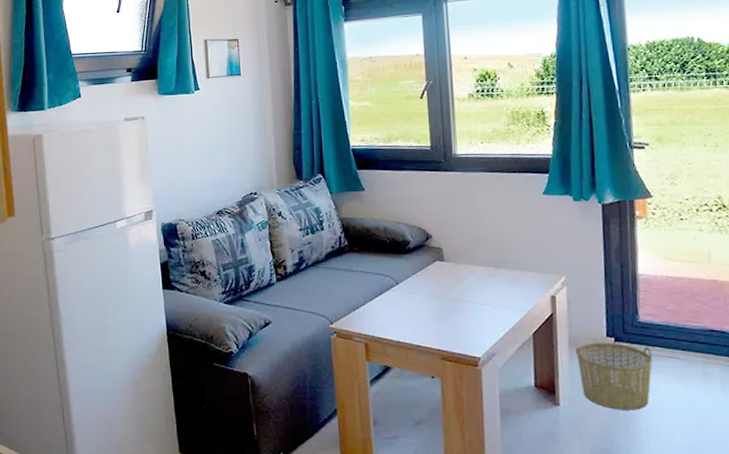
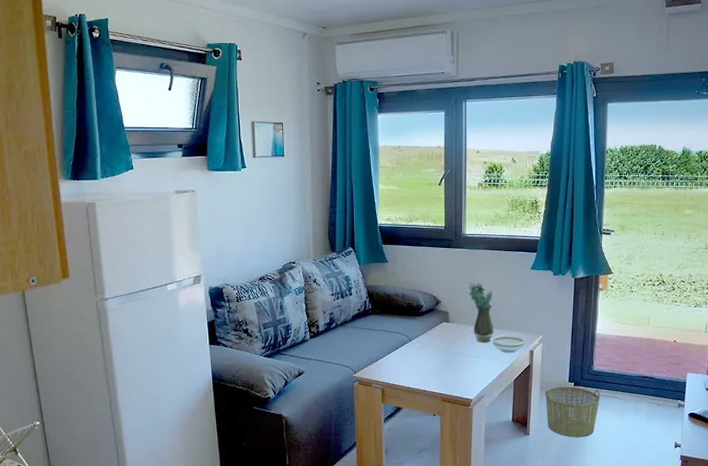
vase: none [466,211,502,286] -> present [469,282,494,343]
bowl: none [499,275,544,299] -> present [492,334,525,353]

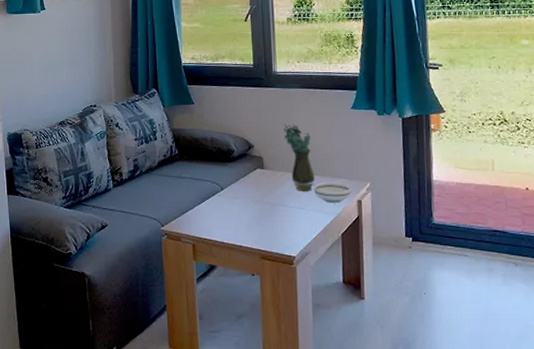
basket: present [544,386,601,437] -> none [378,241,445,303]

